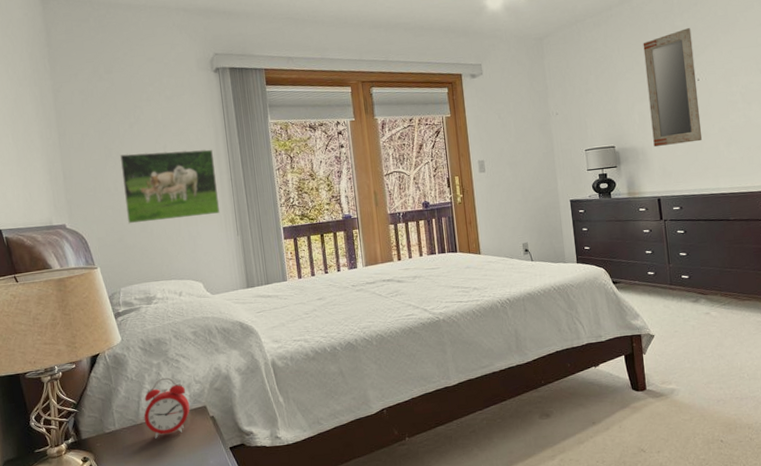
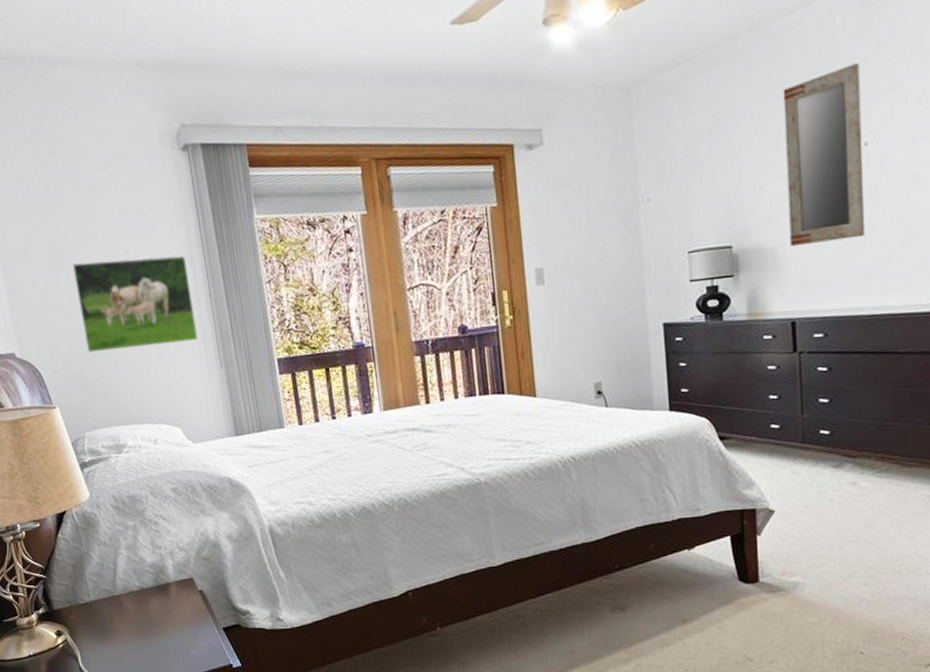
alarm clock: present [144,377,190,439] -> none [121,542,175,613]

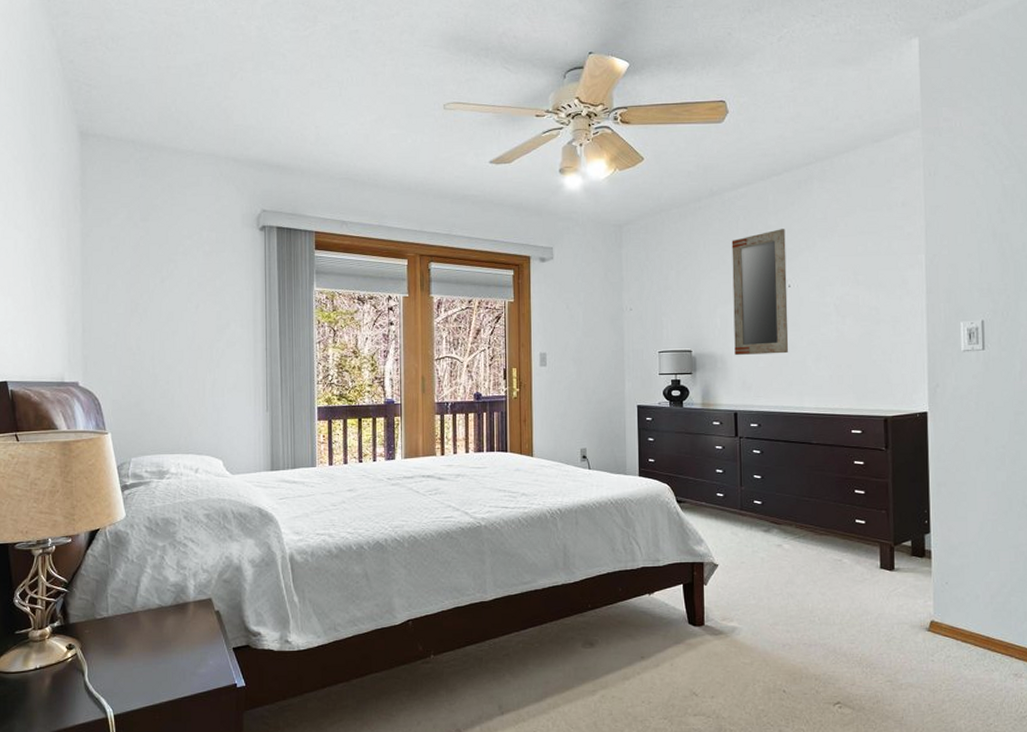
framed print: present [71,255,199,353] -> none [146,310,251,388]

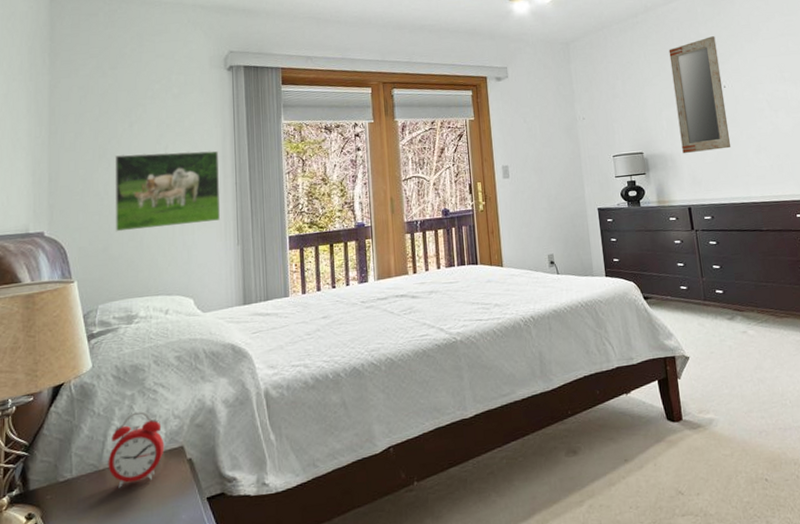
alarm clock: none [141,563,194,630] -> present [108,411,165,488]
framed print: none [146,310,251,388] -> present [114,150,221,232]

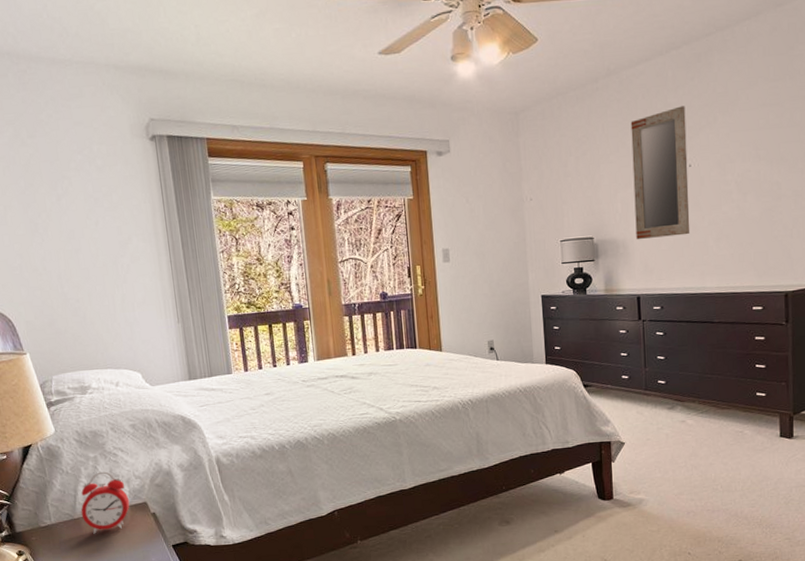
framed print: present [114,150,221,232] -> none [47,226,159,307]

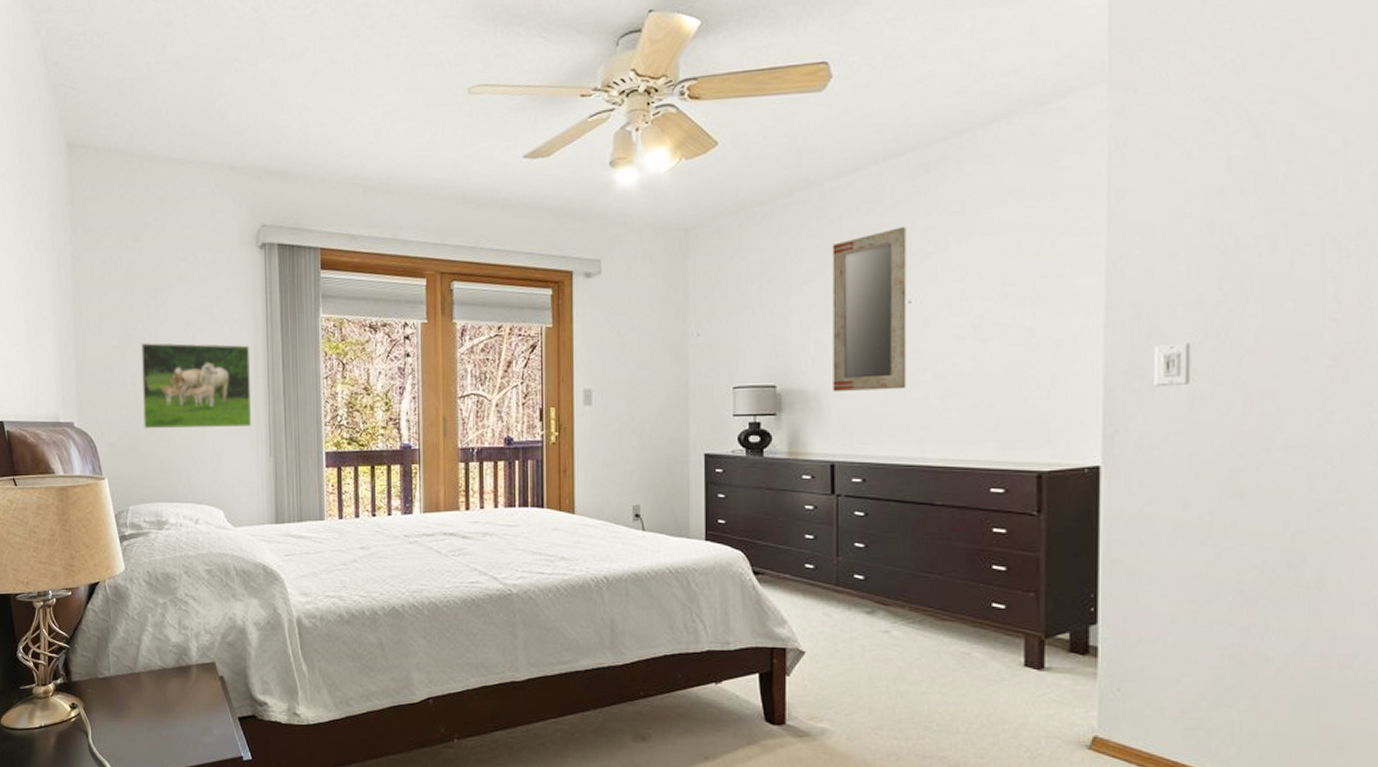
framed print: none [47,226,159,307] -> present [140,342,252,429]
alarm clock: present [81,471,130,534] -> none [143,621,197,693]

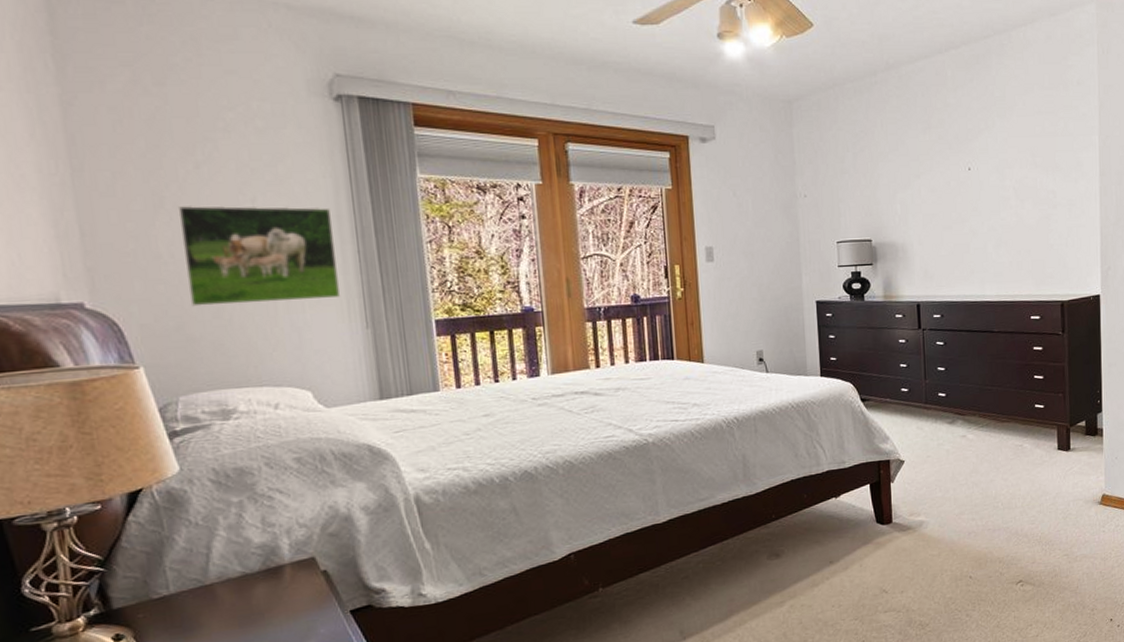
home mirror: present [832,227,907,393] -> none [910,107,970,244]

